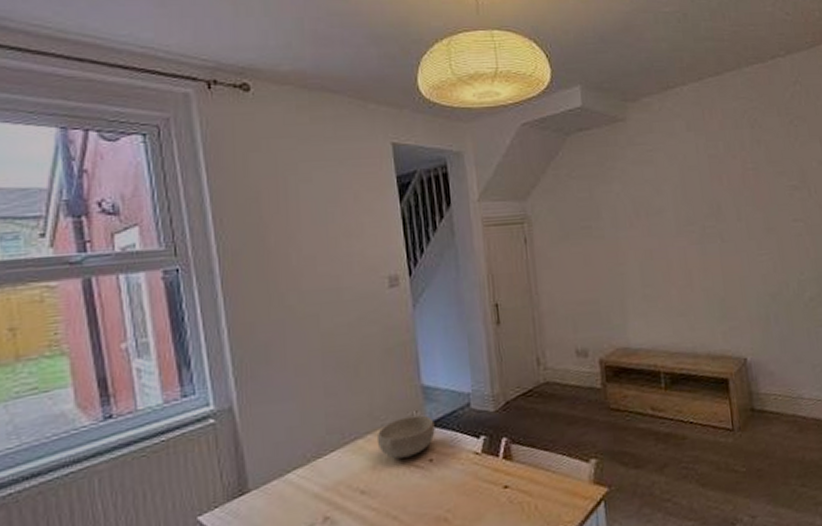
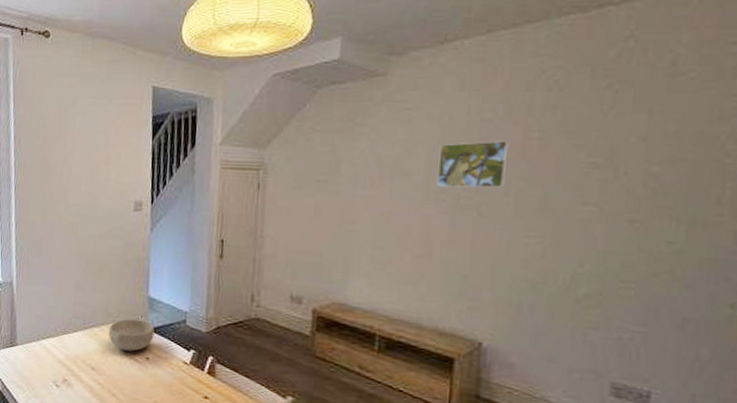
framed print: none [681,173,736,220] -> present [437,140,509,188]

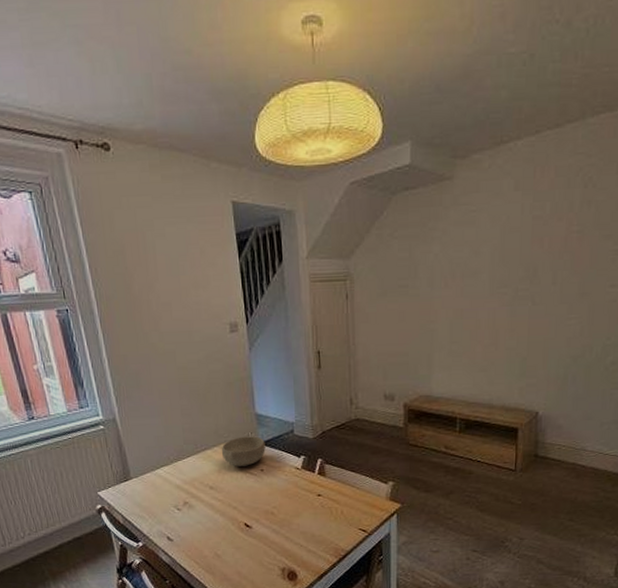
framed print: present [437,140,509,188] -> none [499,235,555,282]

